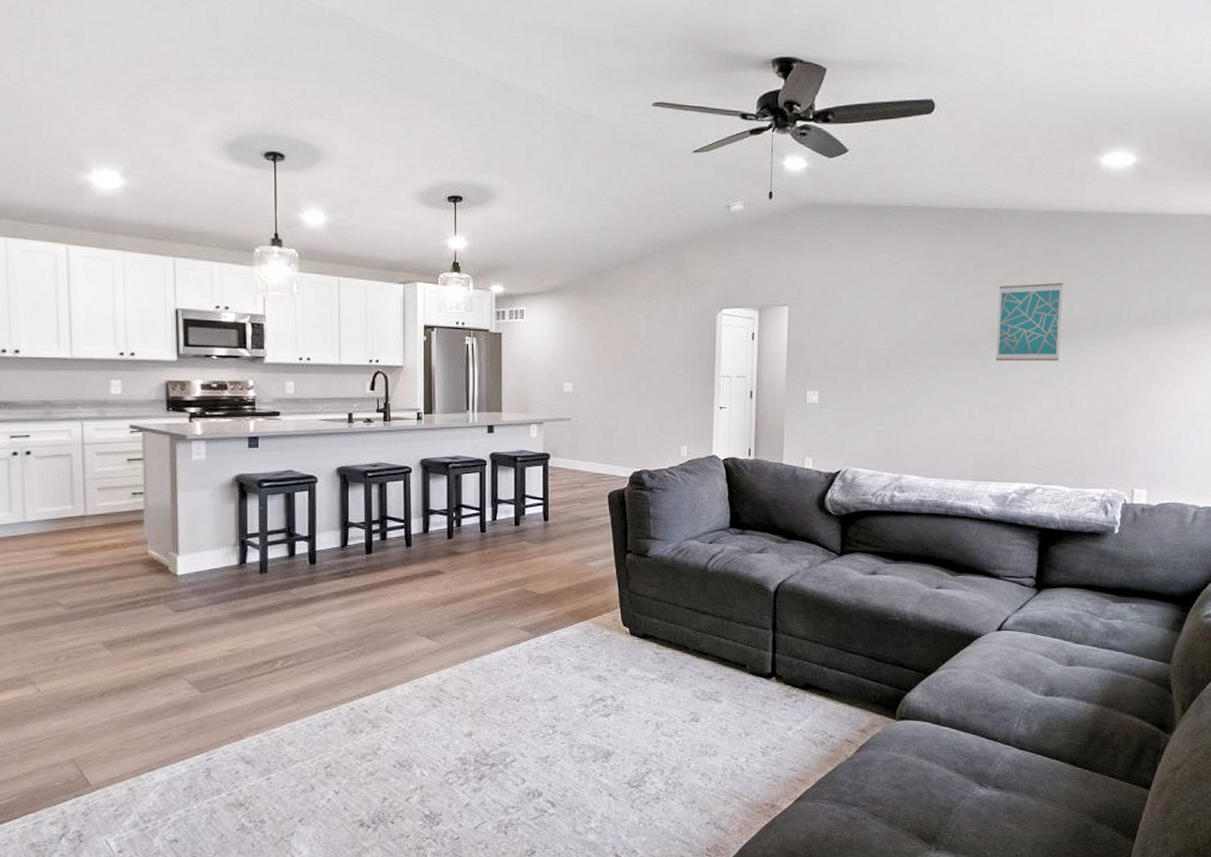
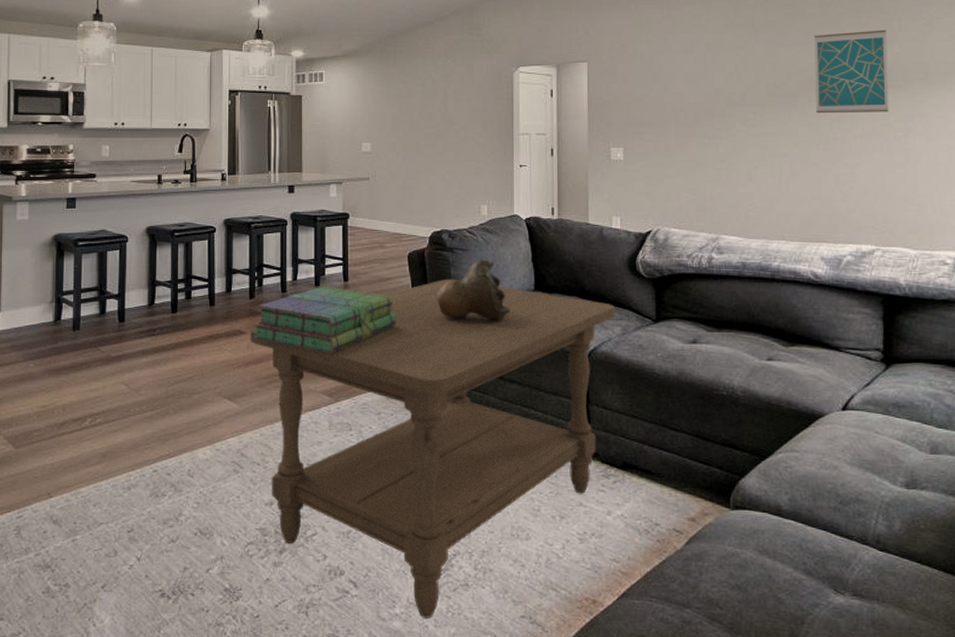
coffee table: none [449,517,803,830] -> present [250,278,615,618]
stack of books: none [452,526,596,591] -> present [254,286,397,353]
decorative bowl: none [635,498,706,557] -> present [436,259,510,321]

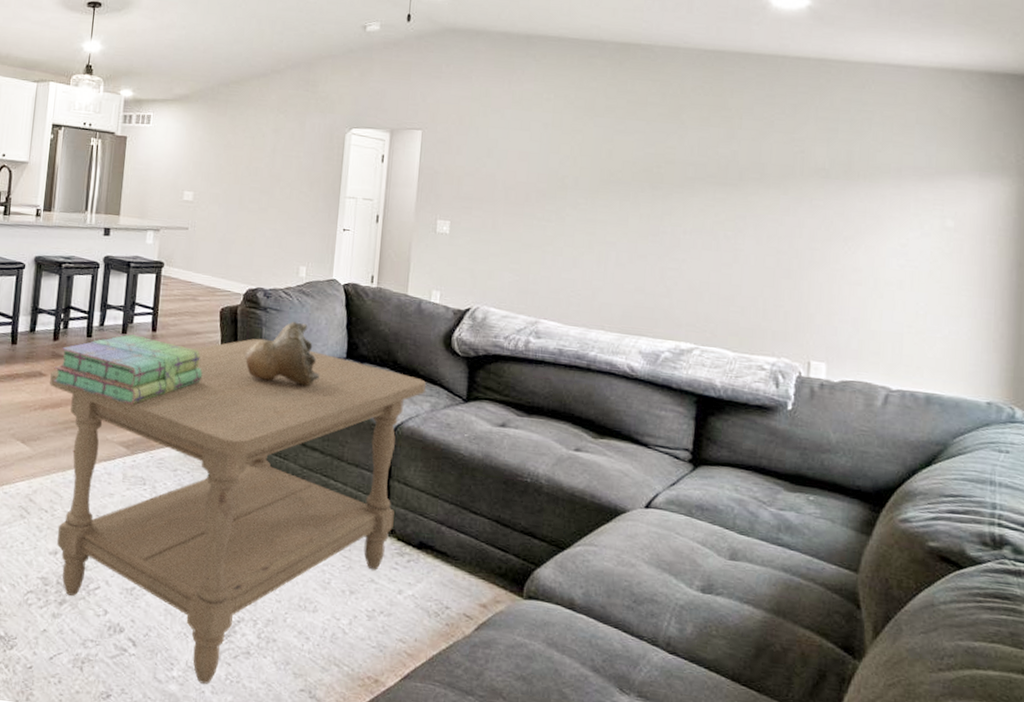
wall art: present [814,29,889,114] -> none [648,125,727,210]

